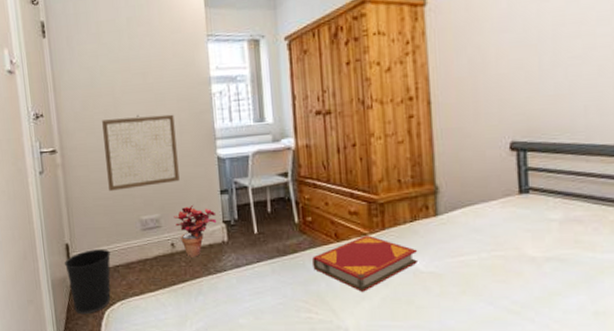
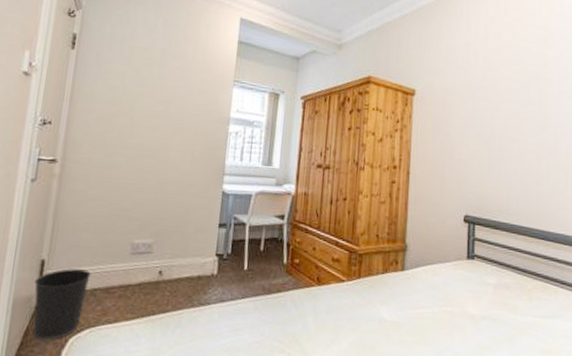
wall art: present [102,114,180,191] -> none [105,138,188,211]
potted plant: present [174,204,217,257] -> none [167,234,211,288]
hardback book: present [312,235,419,292] -> none [293,282,385,336]

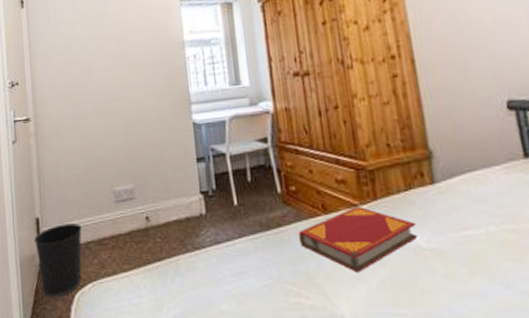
hardback book: none [293,282,385,336] -> present [299,207,419,272]

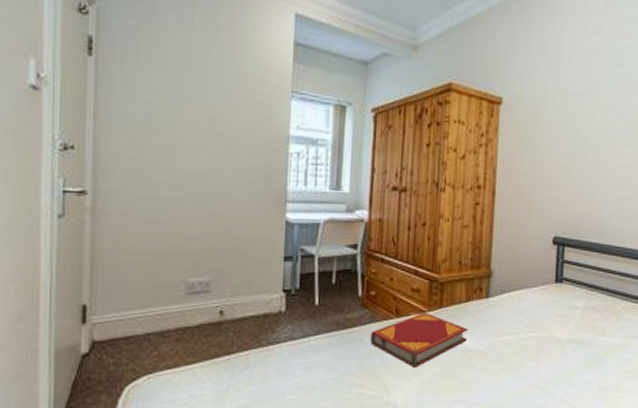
wastebasket: present [34,223,82,298] -> none [78,313,142,391]

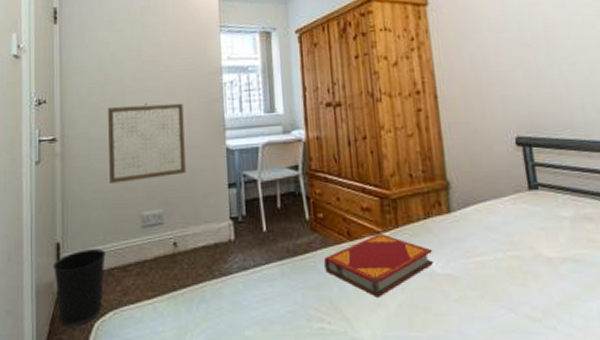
wastebasket: none [78,313,142,391] -> present [54,249,106,327]
wall art: none [151,163,243,247] -> present [108,102,186,183]

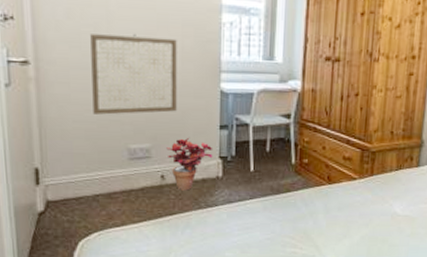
wastebasket: present [54,249,106,327] -> none [33,176,90,245]
potted plant: none [177,199,224,258] -> present [166,137,213,191]
hardback book: present [324,234,435,297] -> none [303,180,398,231]

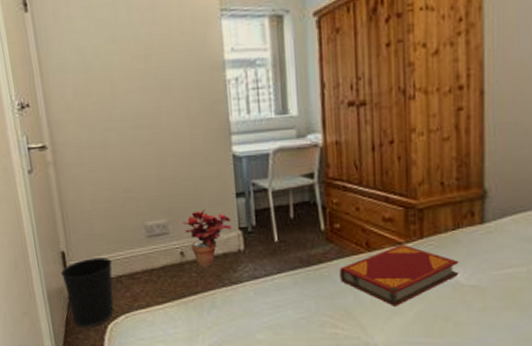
wastebasket: none [33,176,90,245] -> present [61,258,114,328]
wall art: present [90,33,177,115] -> none [98,104,189,193]
hardback book: none [303,180,398,231] -> present [340,245,460,306]

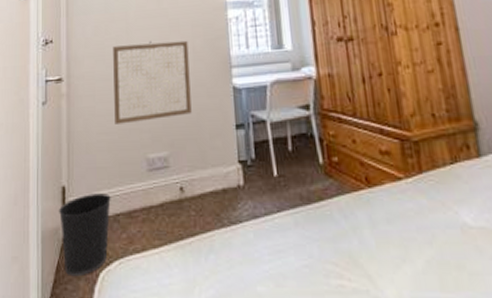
wall art: none [98,104,189,193] -> present [113,40,192,124]
potted plant: present [183,208,232,267] -> none [184,141,232,205]
hardback book: present [340,245,460,306] -> none [341,180,466,252]

